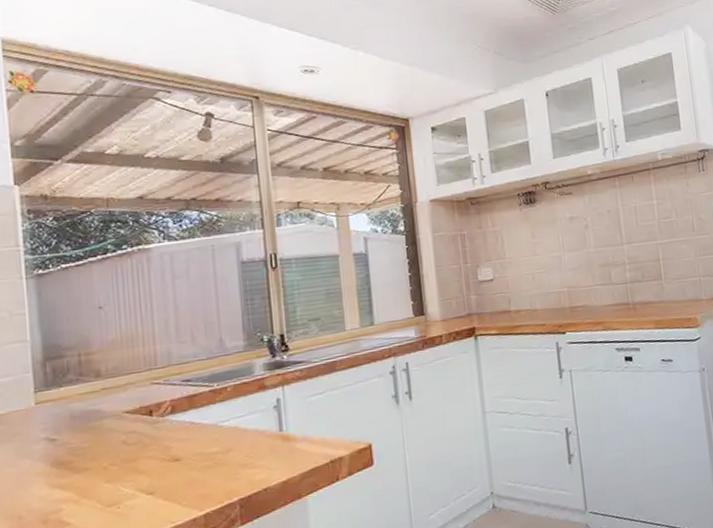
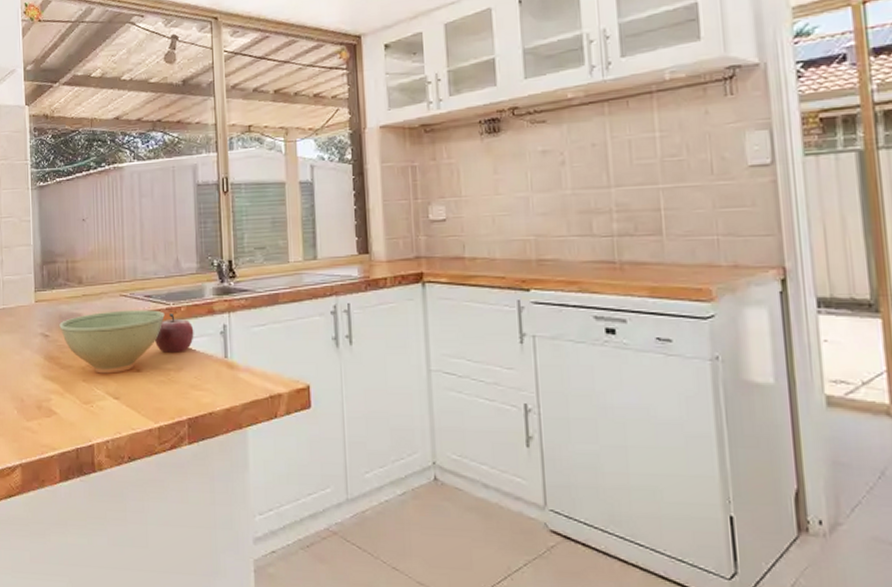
bowl: none [71,394,208,471] -> present [59,310,165,374]
fruit: none [197,395,244,437] -> present [155,314,194,352]

